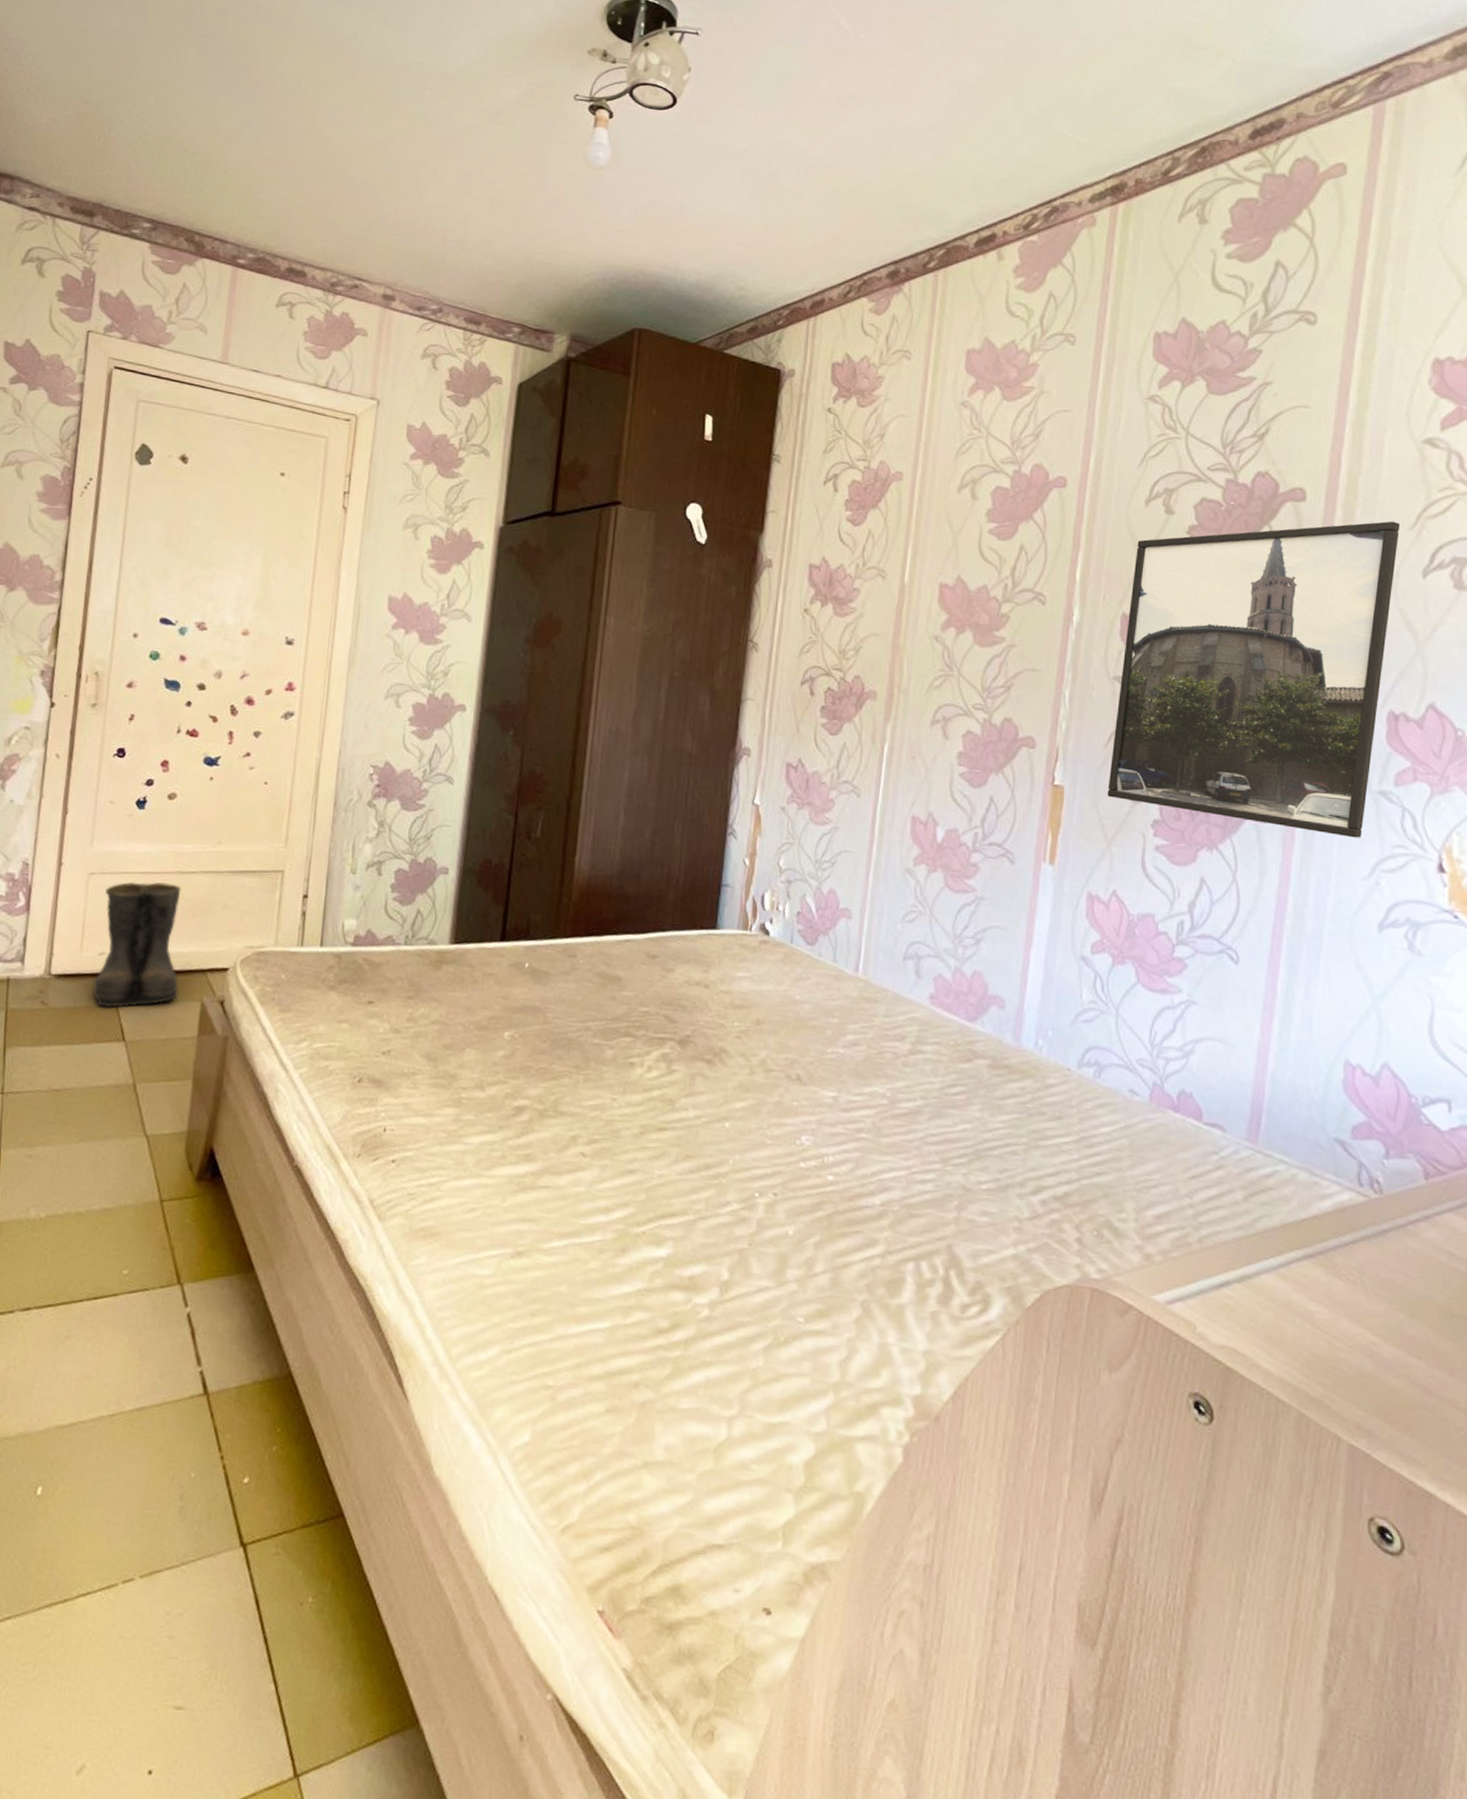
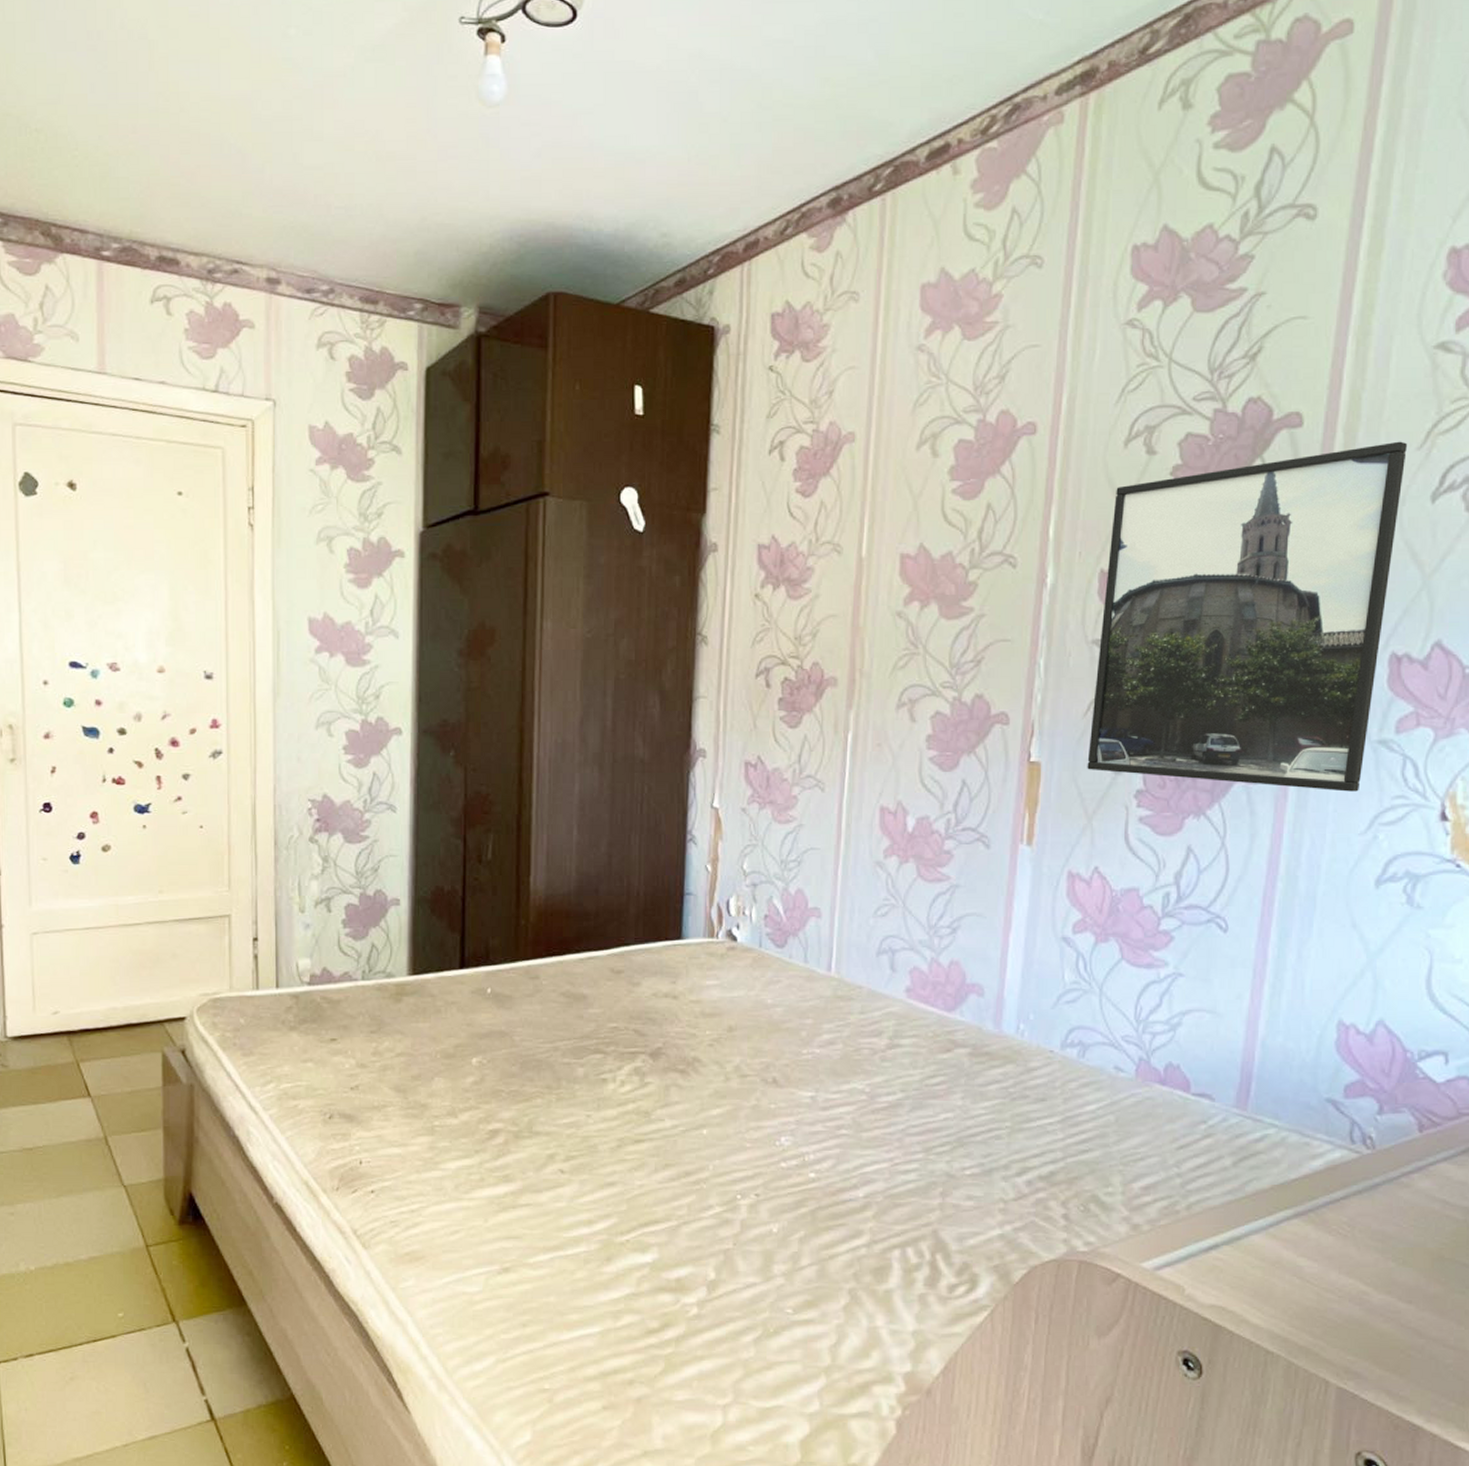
boots: present [93,881,181,1008] -> none [51,936,138,1066]

